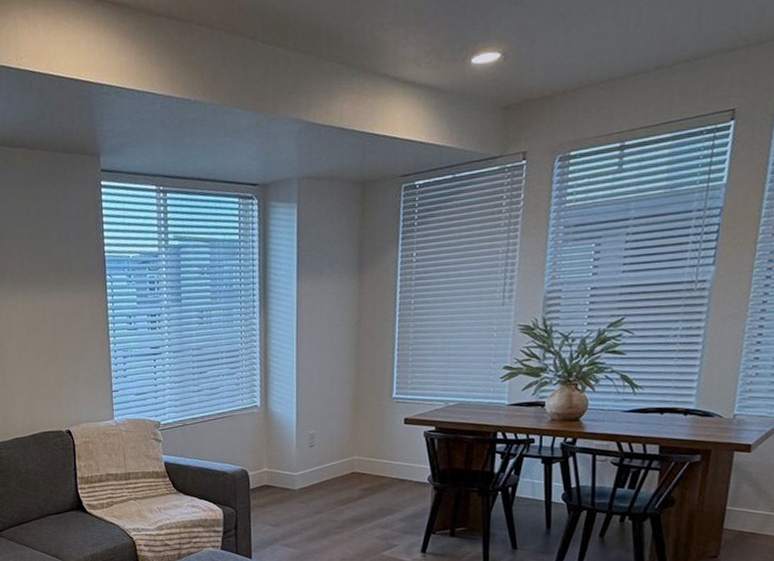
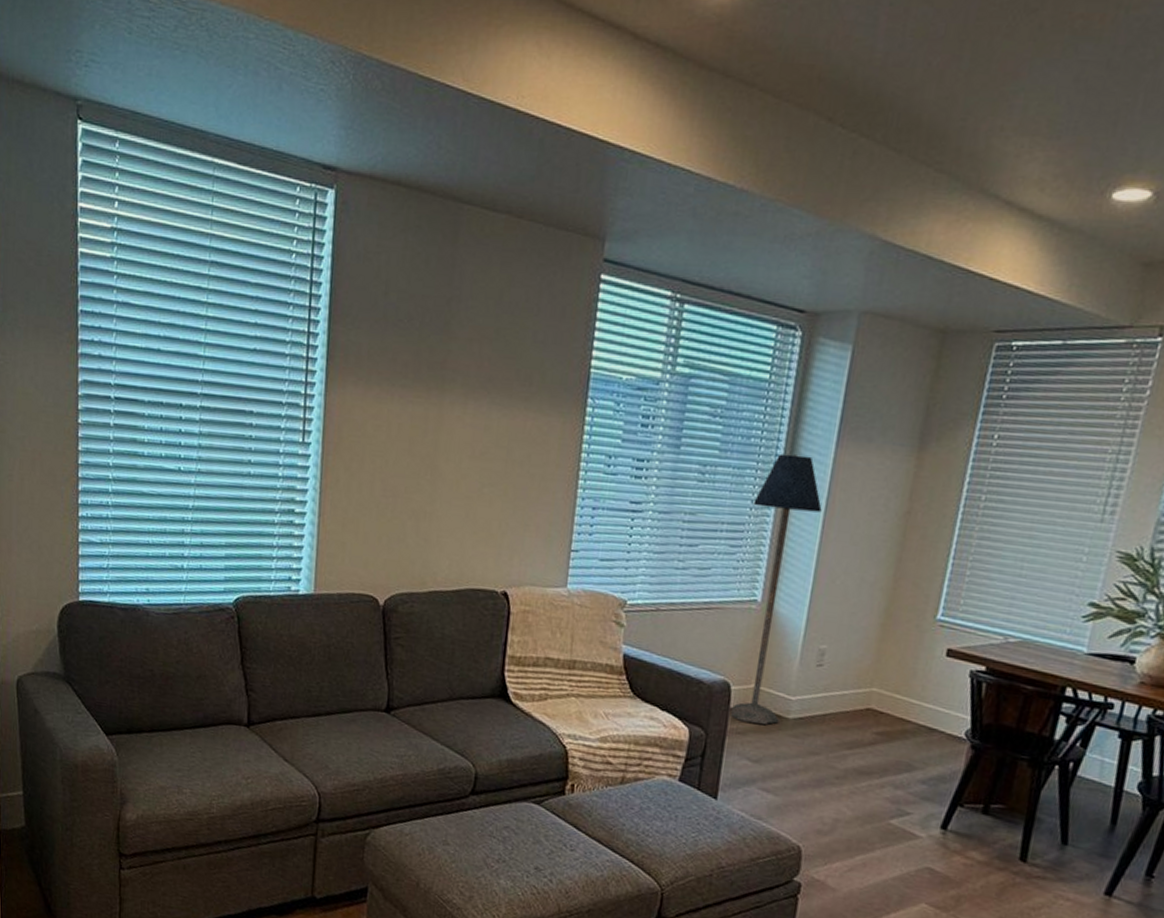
floor lamp: none [242,292,294,498] -> present [729,453,822,725]

